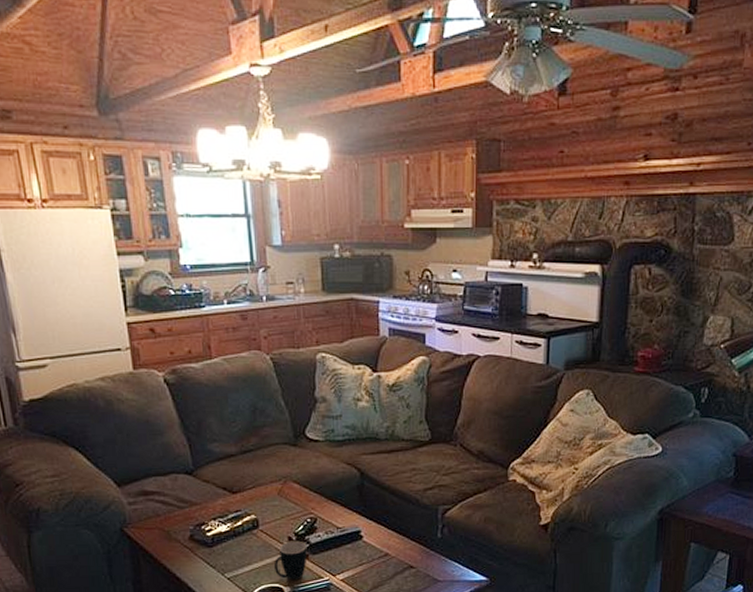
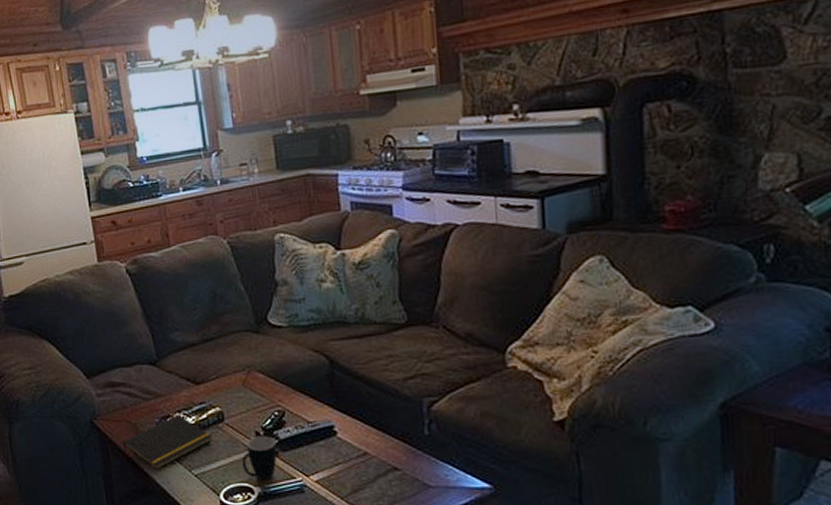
notepad: none [154,521,246,575] -> present [122,414,212,470]

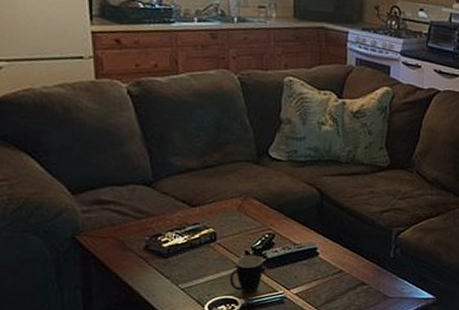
notepad: present [122,414,212,470] -> none [107,233,203,284]

